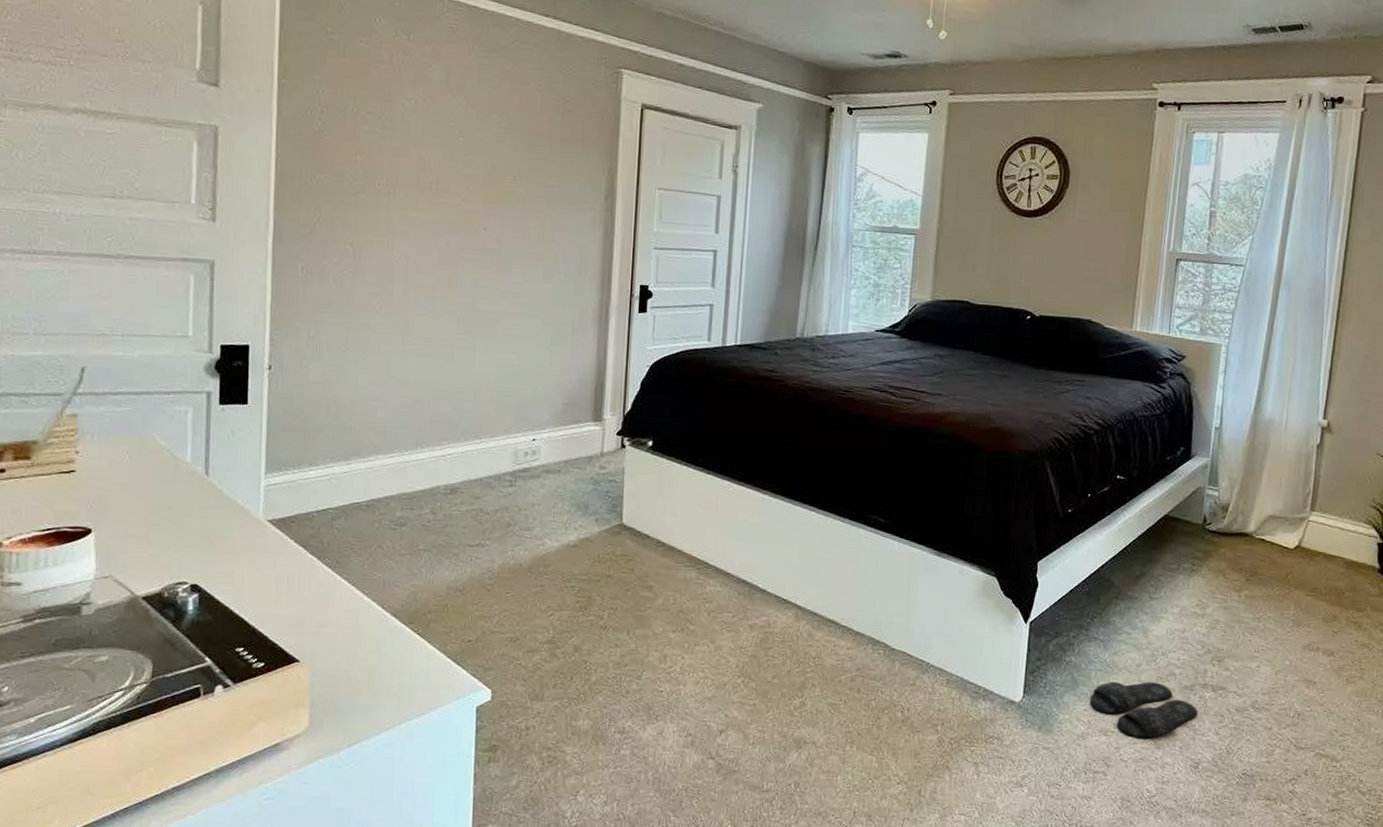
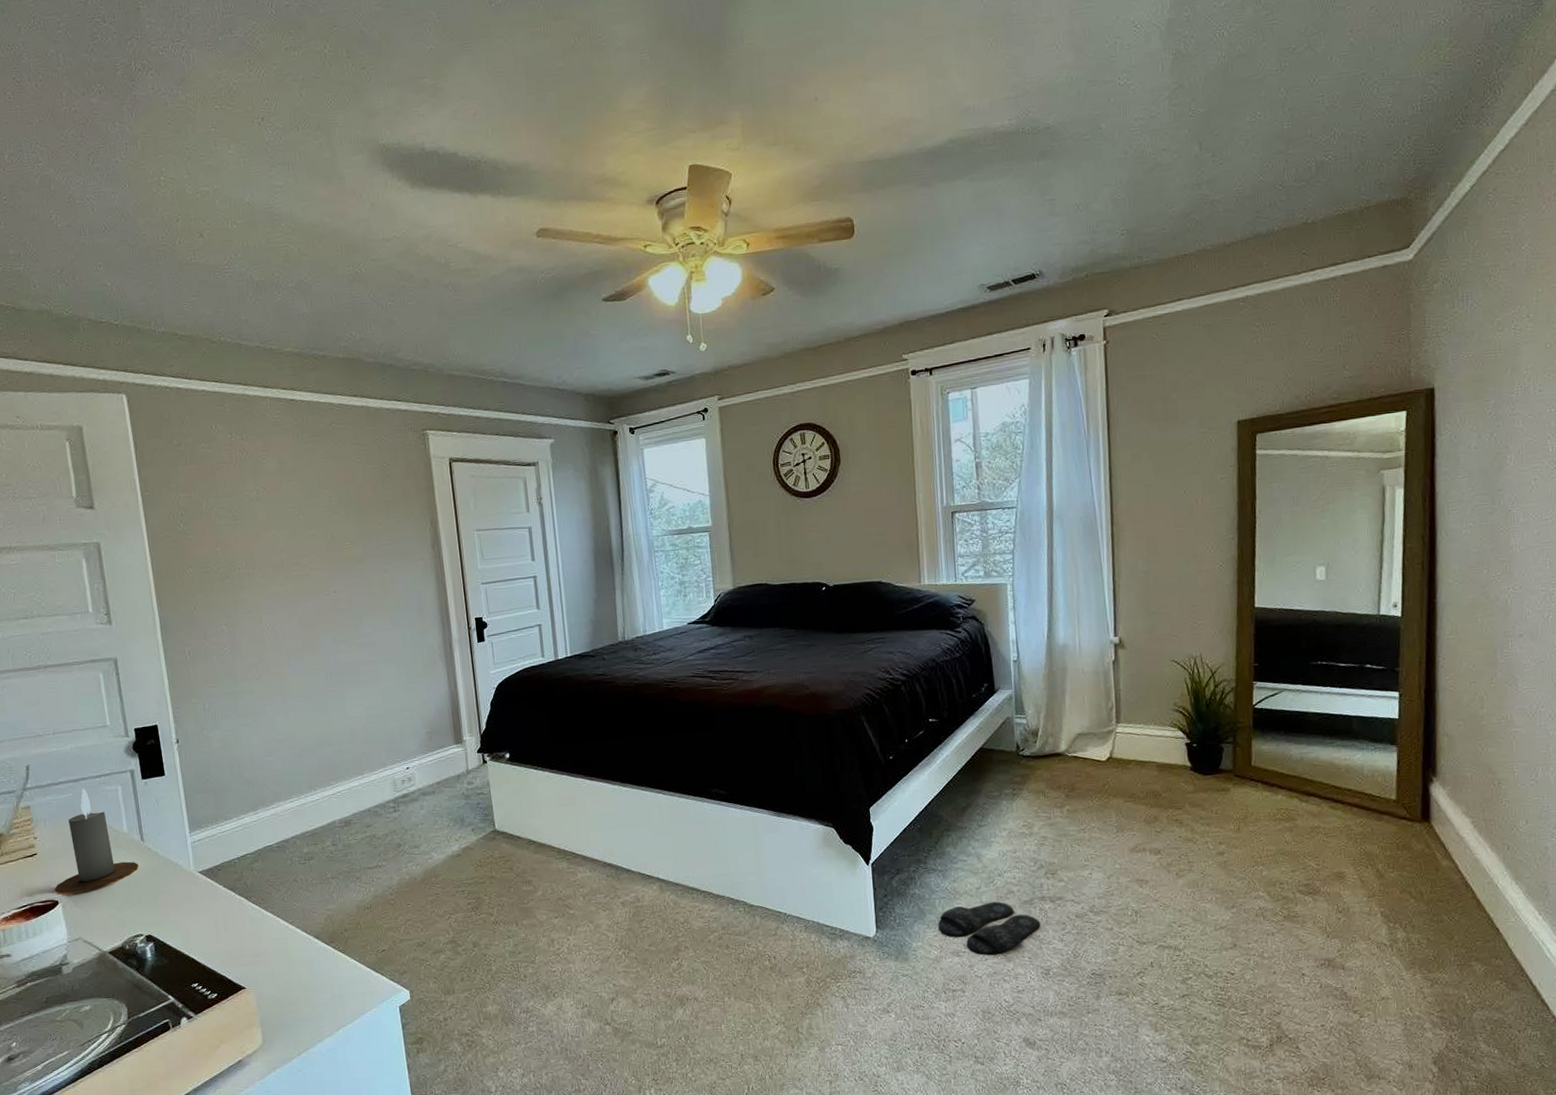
candle: none [89,404,198,524] -> present [54,788,139,895]

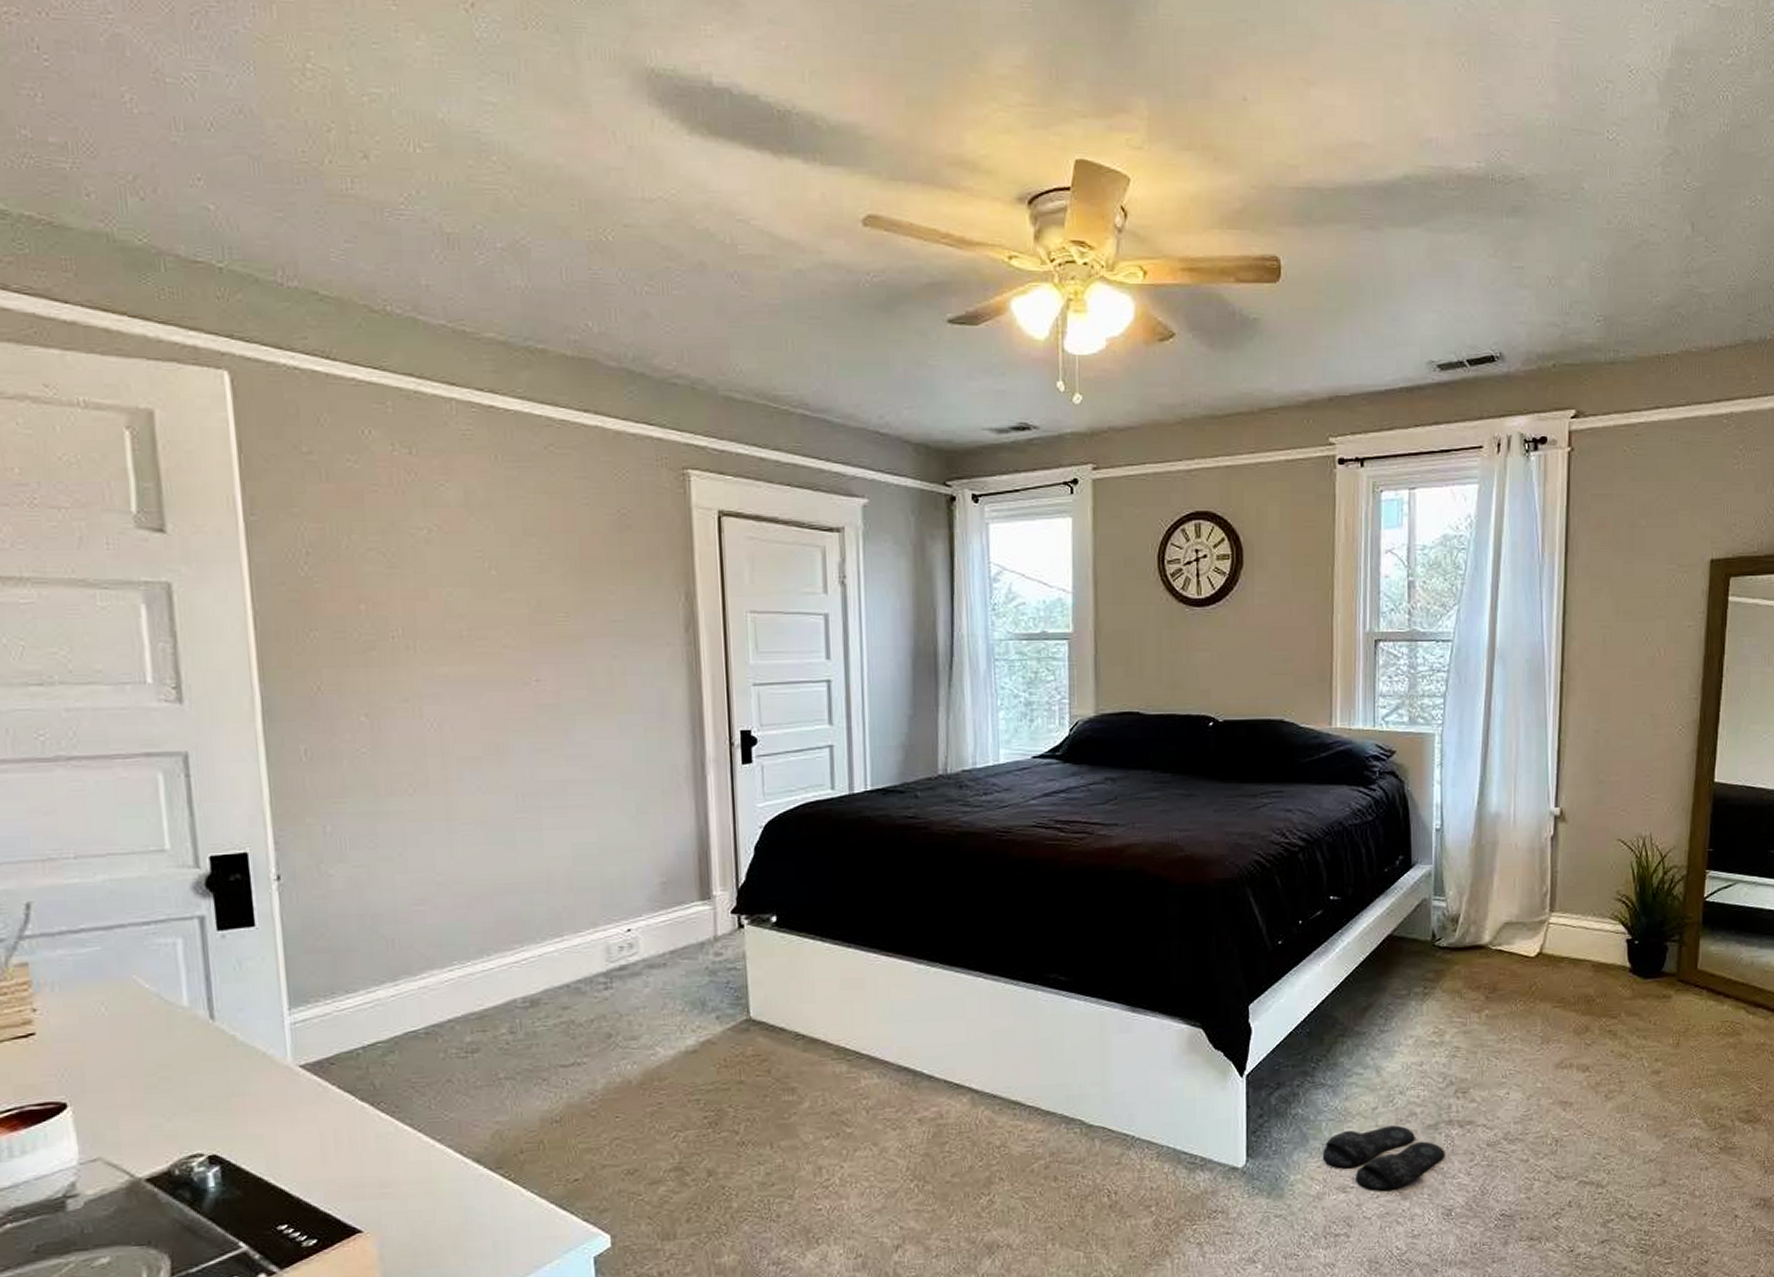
candle: present [54,788,139,895] -> none [60,940,204,1095]

